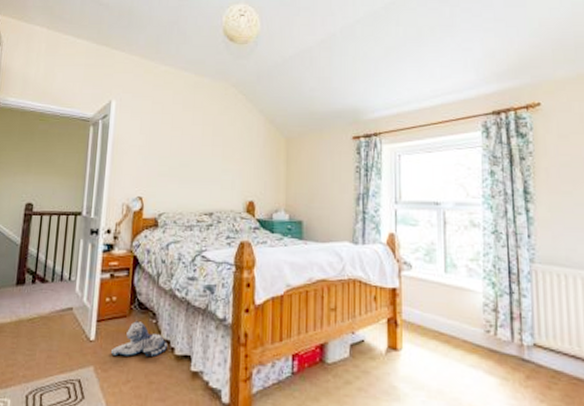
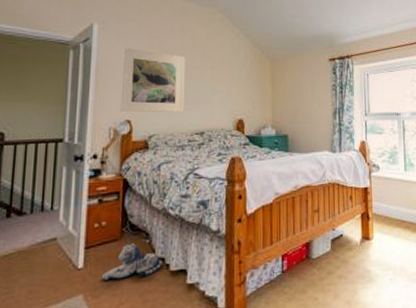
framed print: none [133,124,197,192] -> present [120,48,185,113]

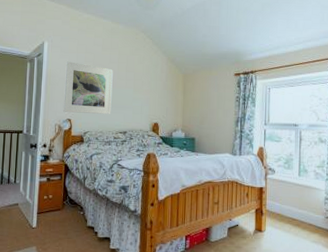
plush toy: present [101,242,162,280] -> none [48,212,92,239]

